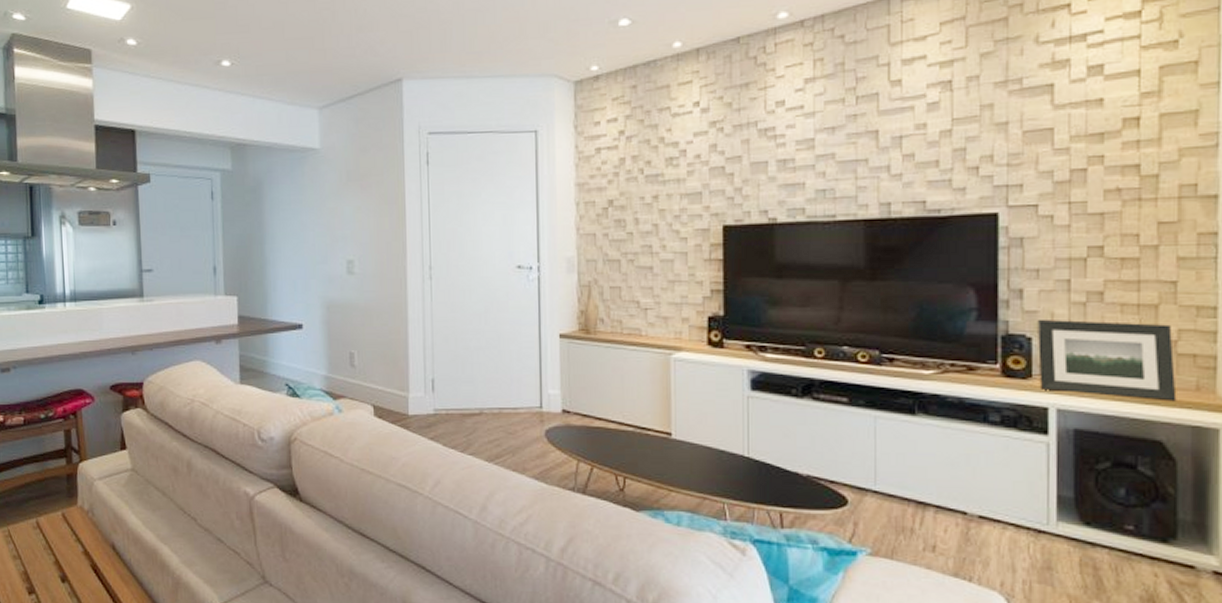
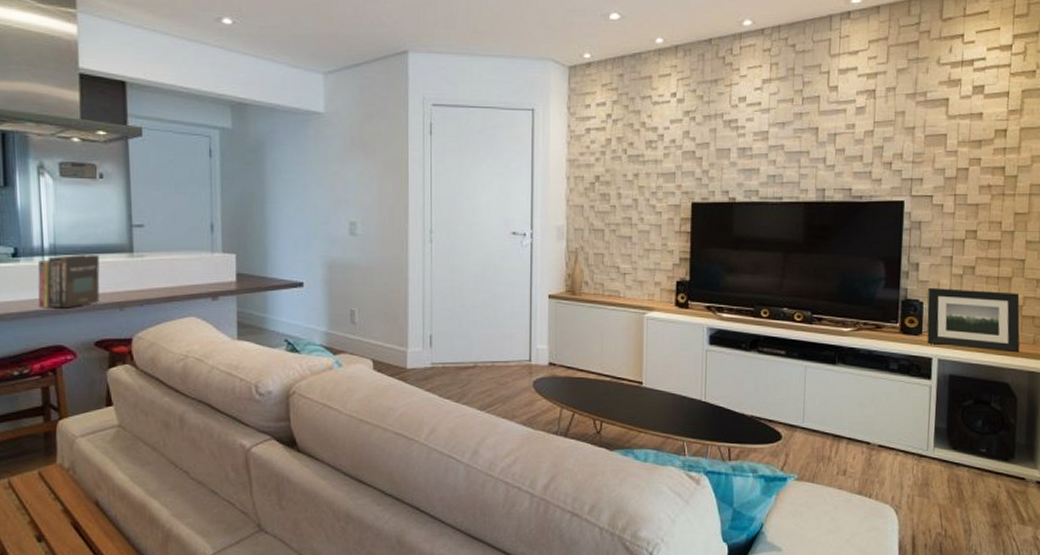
books: none [60,299,114,353] -> present [38,254,100,309]

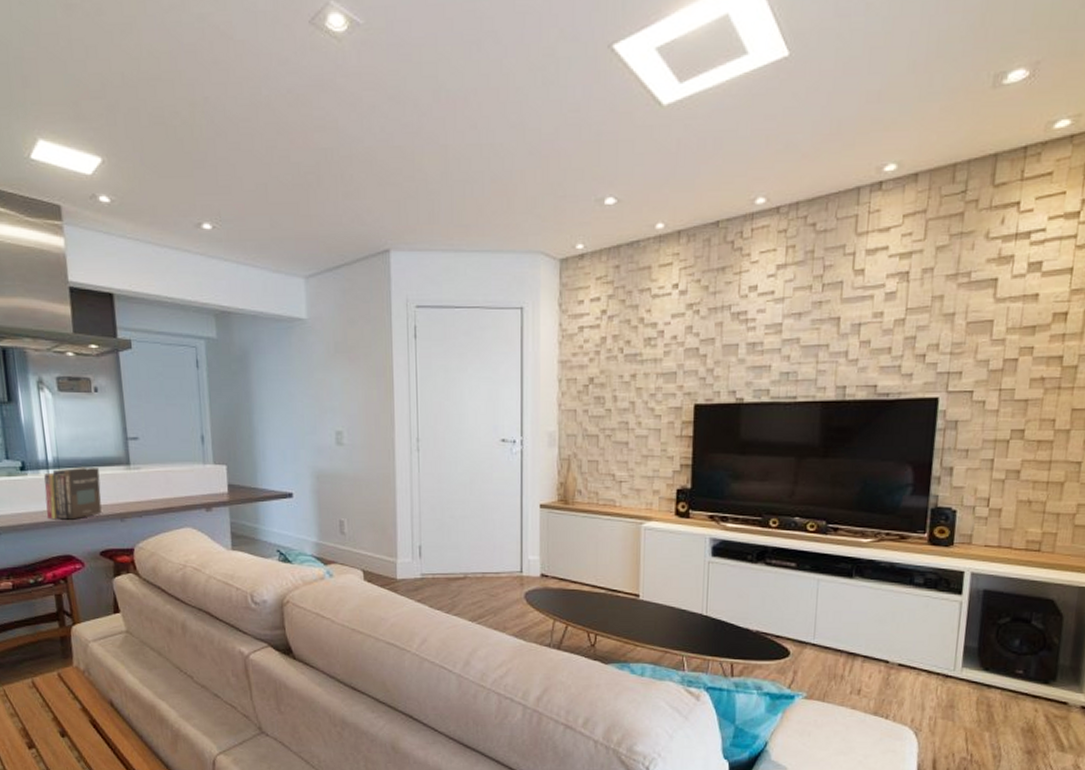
picture frame: present [927,287,1020,353] -> none [959,494,1073,566]

